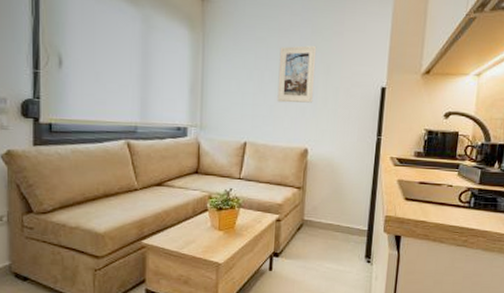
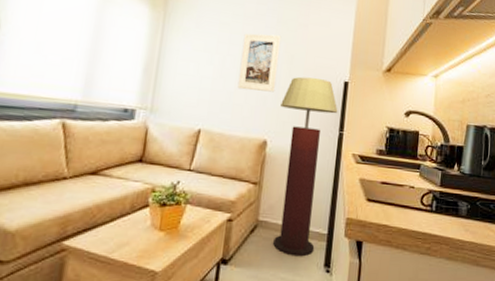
floor lamp: none [318,85,376,250] -> present [273,76,338,257]

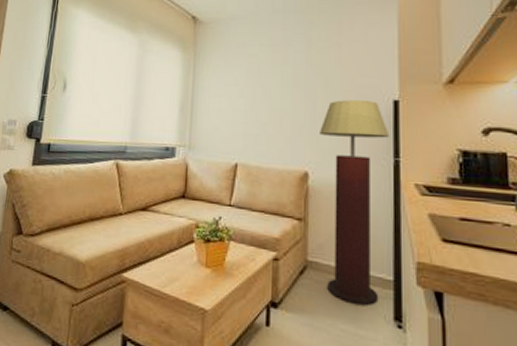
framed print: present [237,33,282,92] -> none [271,59,313,120]

